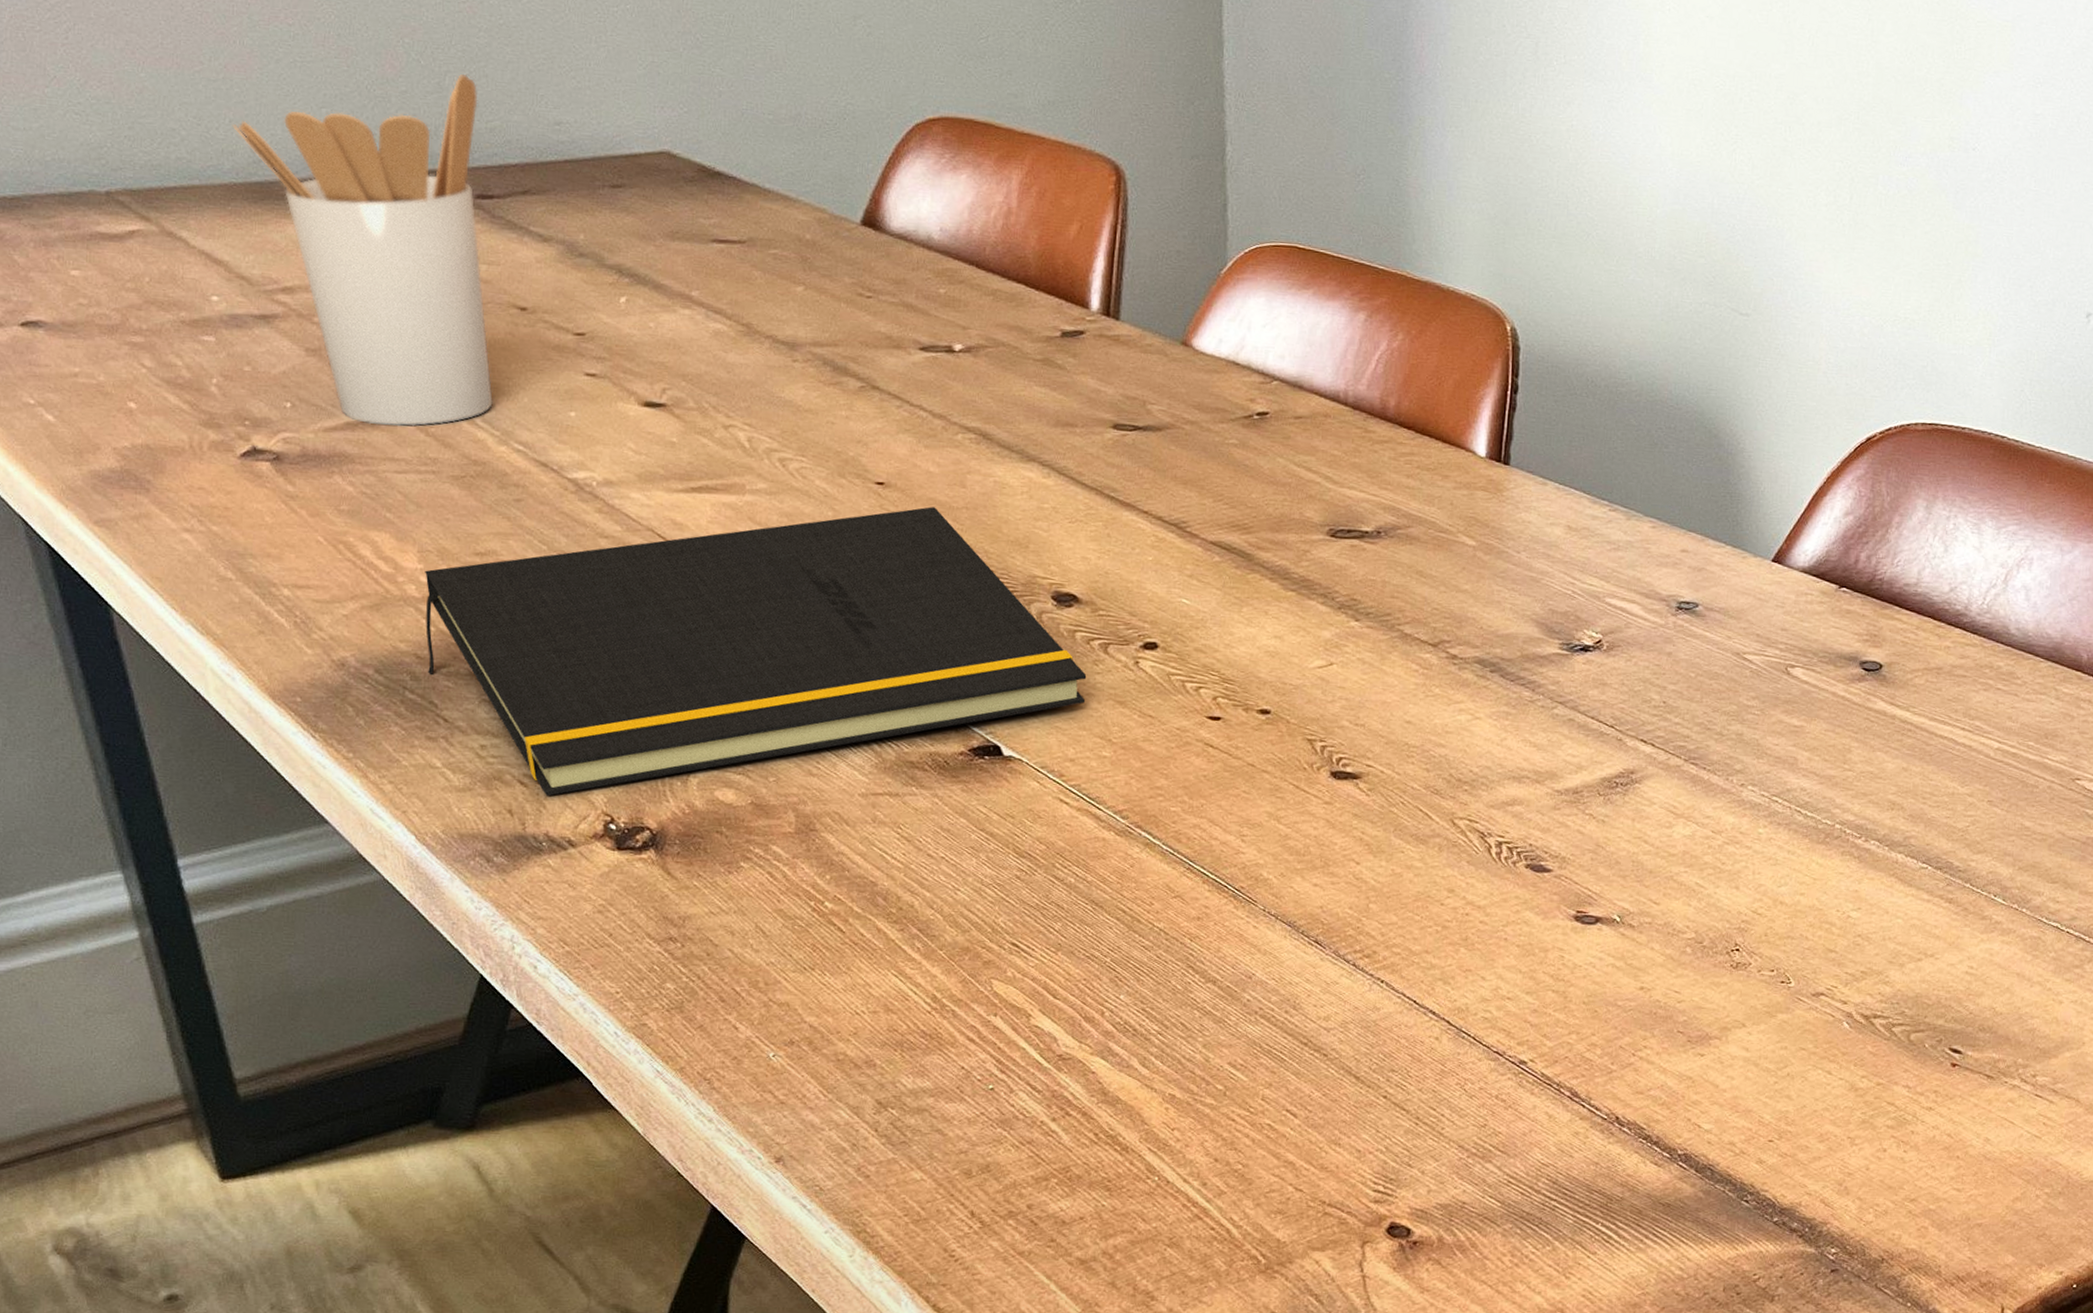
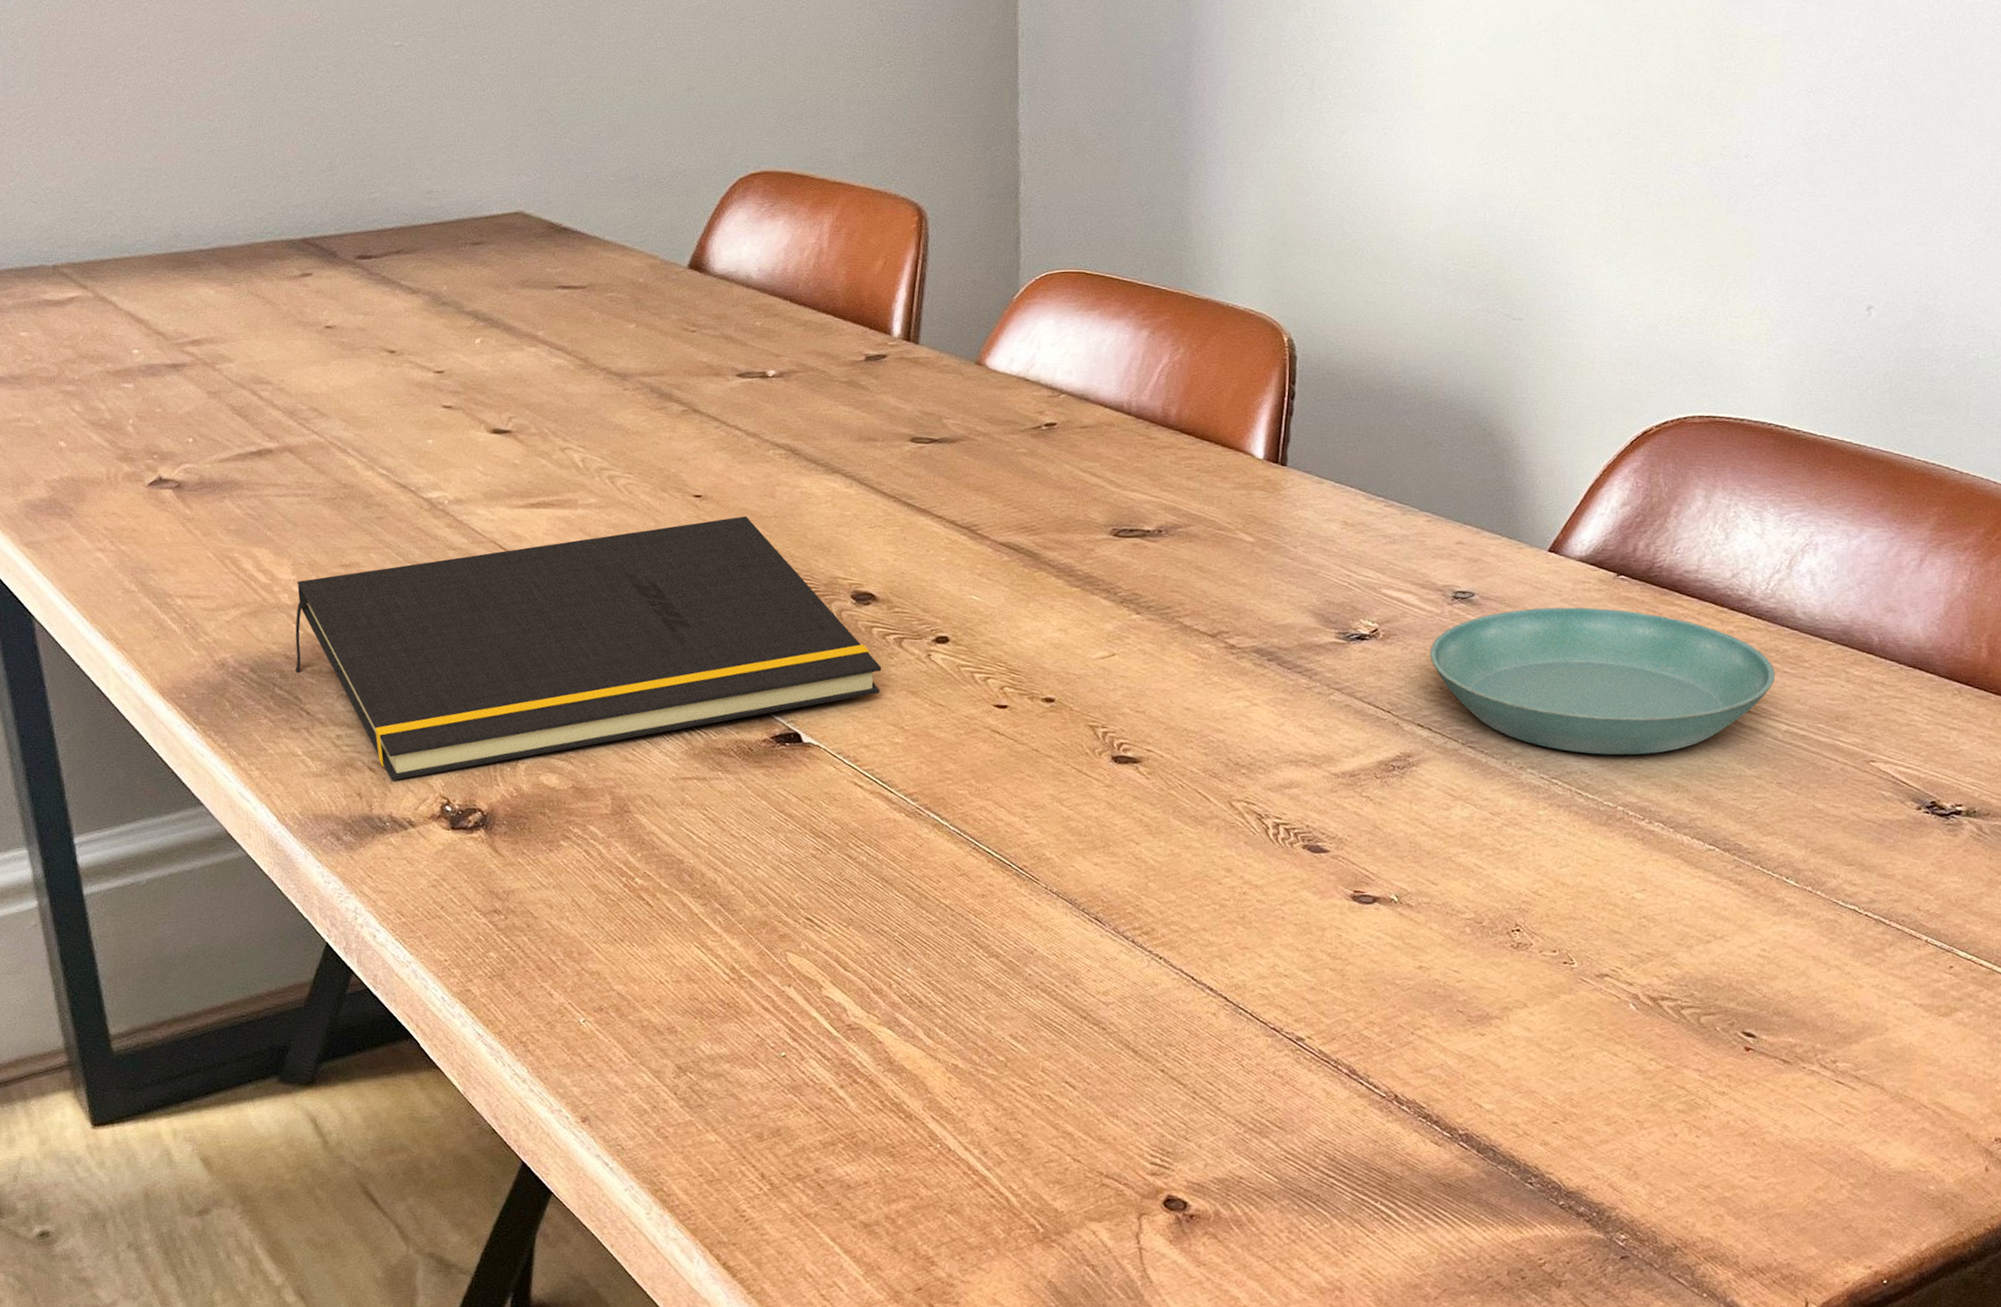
utensil holder: present [232,74,493,427] -> none [158,154,363,457]
saucer: none [1653,620,1989,773] -> present [1429,607,1775,756]

